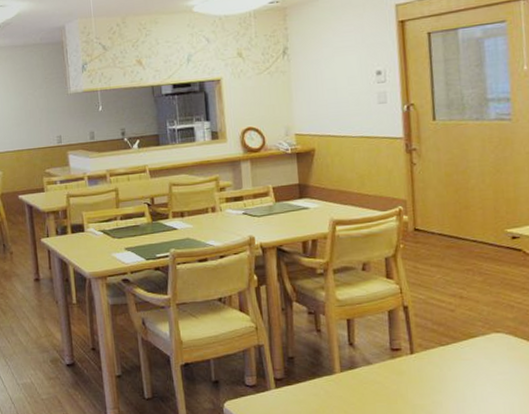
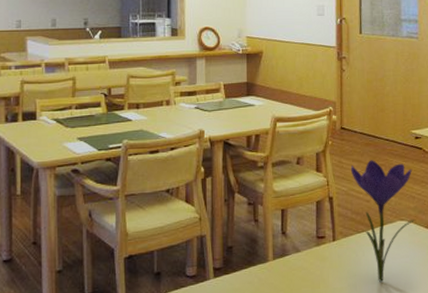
flower: none [428,264,514,400] -> present [350,160,414,282]

